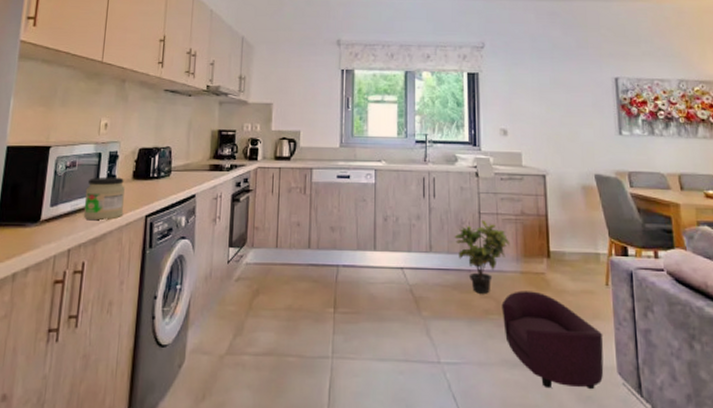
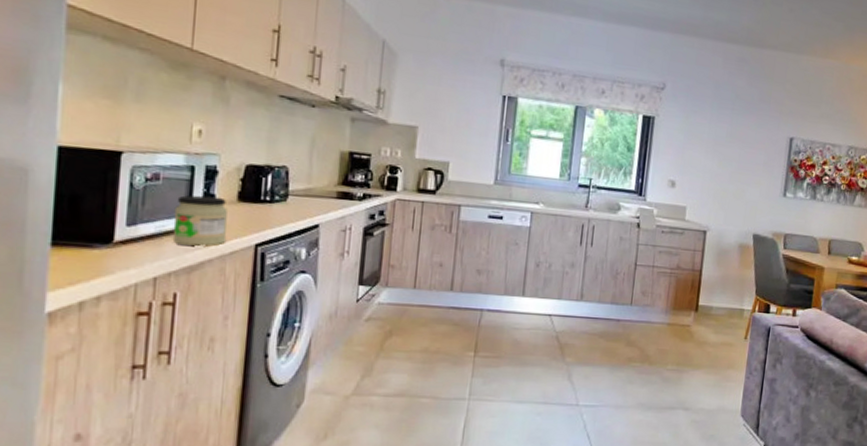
potted plant: present [454,219,509,294] -> none [607,271,661,343]
dog bed: present [501,291,604,389] -> none [644,341,734,428]

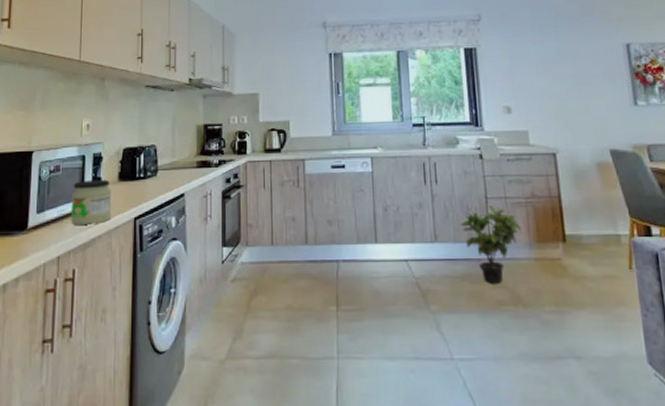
potted plant: none [607,271,661,343] -> present [460,204,521,284]

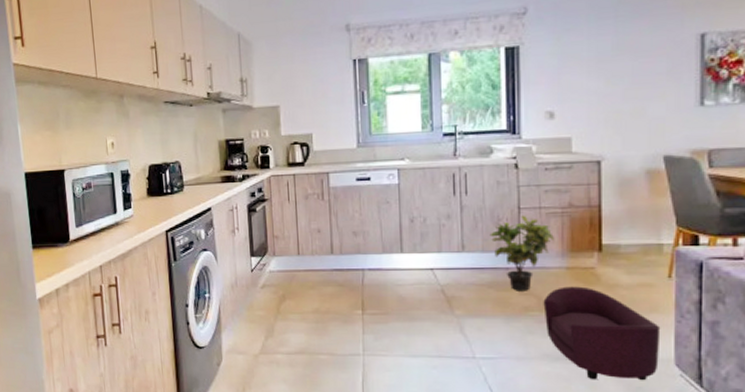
jar: present [70,179,112,226] -> none [105,195,145,238]
dog bed: none [516,278,633,381] -> present [543,286,661,380]

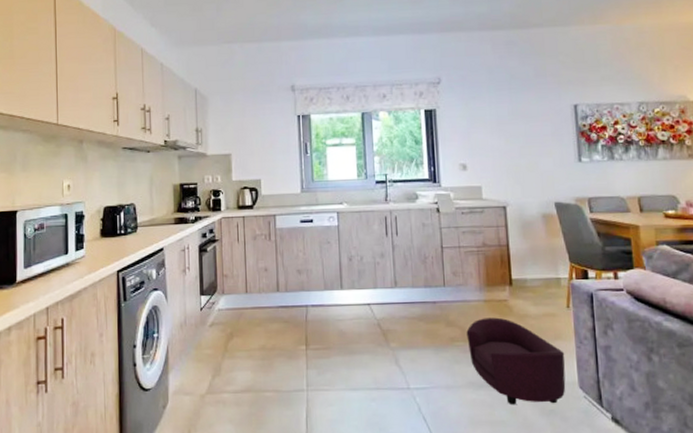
potted plant: present [489,215,554,291] -> none [418,253,472,323]

